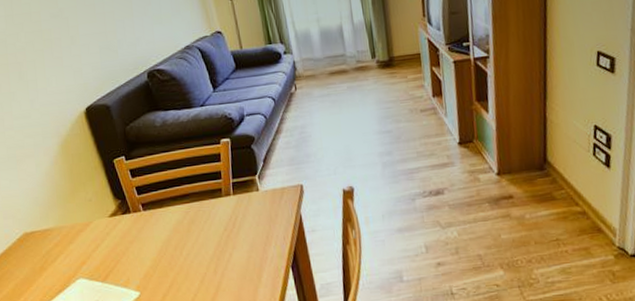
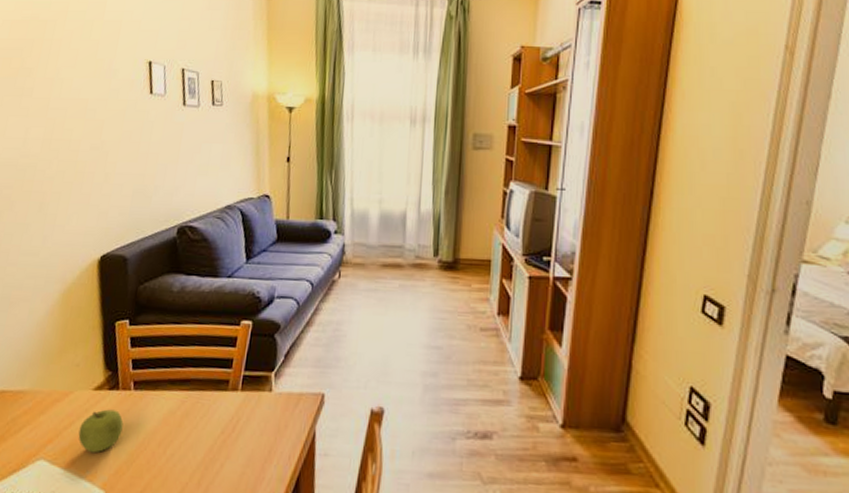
fruit: none [105,229,142,266] -> present [78,409,124,454]

